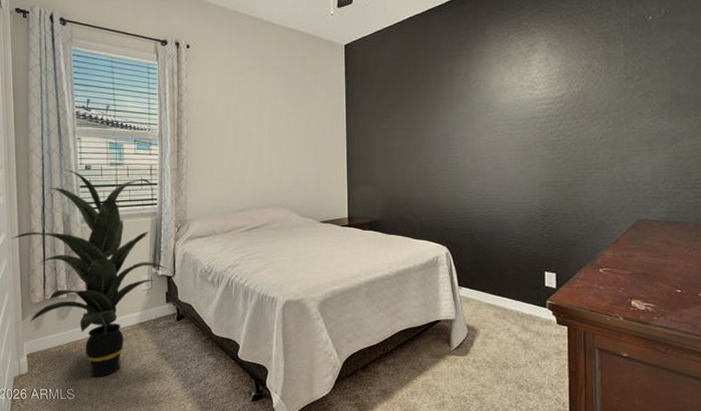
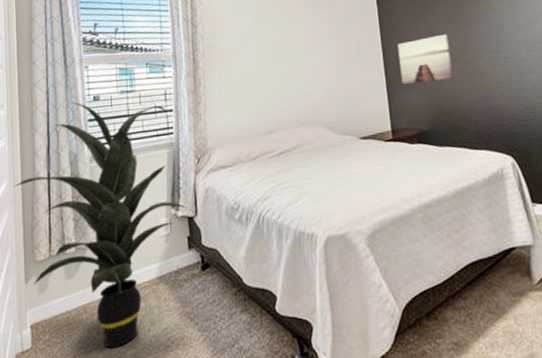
wall art: none [360,138,405,180] -> present [397,33,453,84]

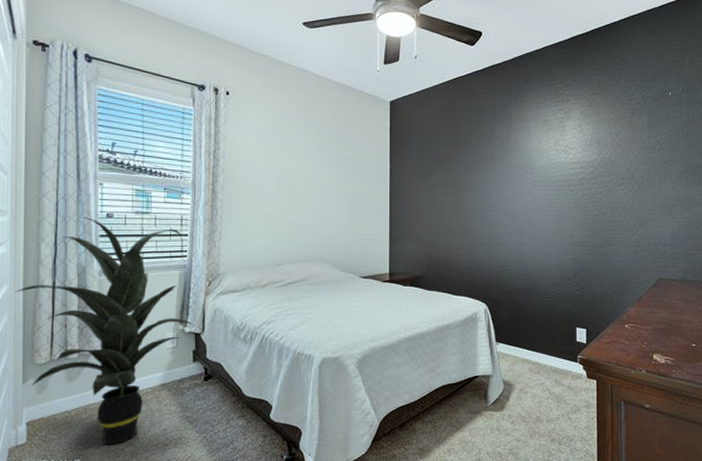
wall art: present [397,33,453,84] -> none [403,195,447,236]

